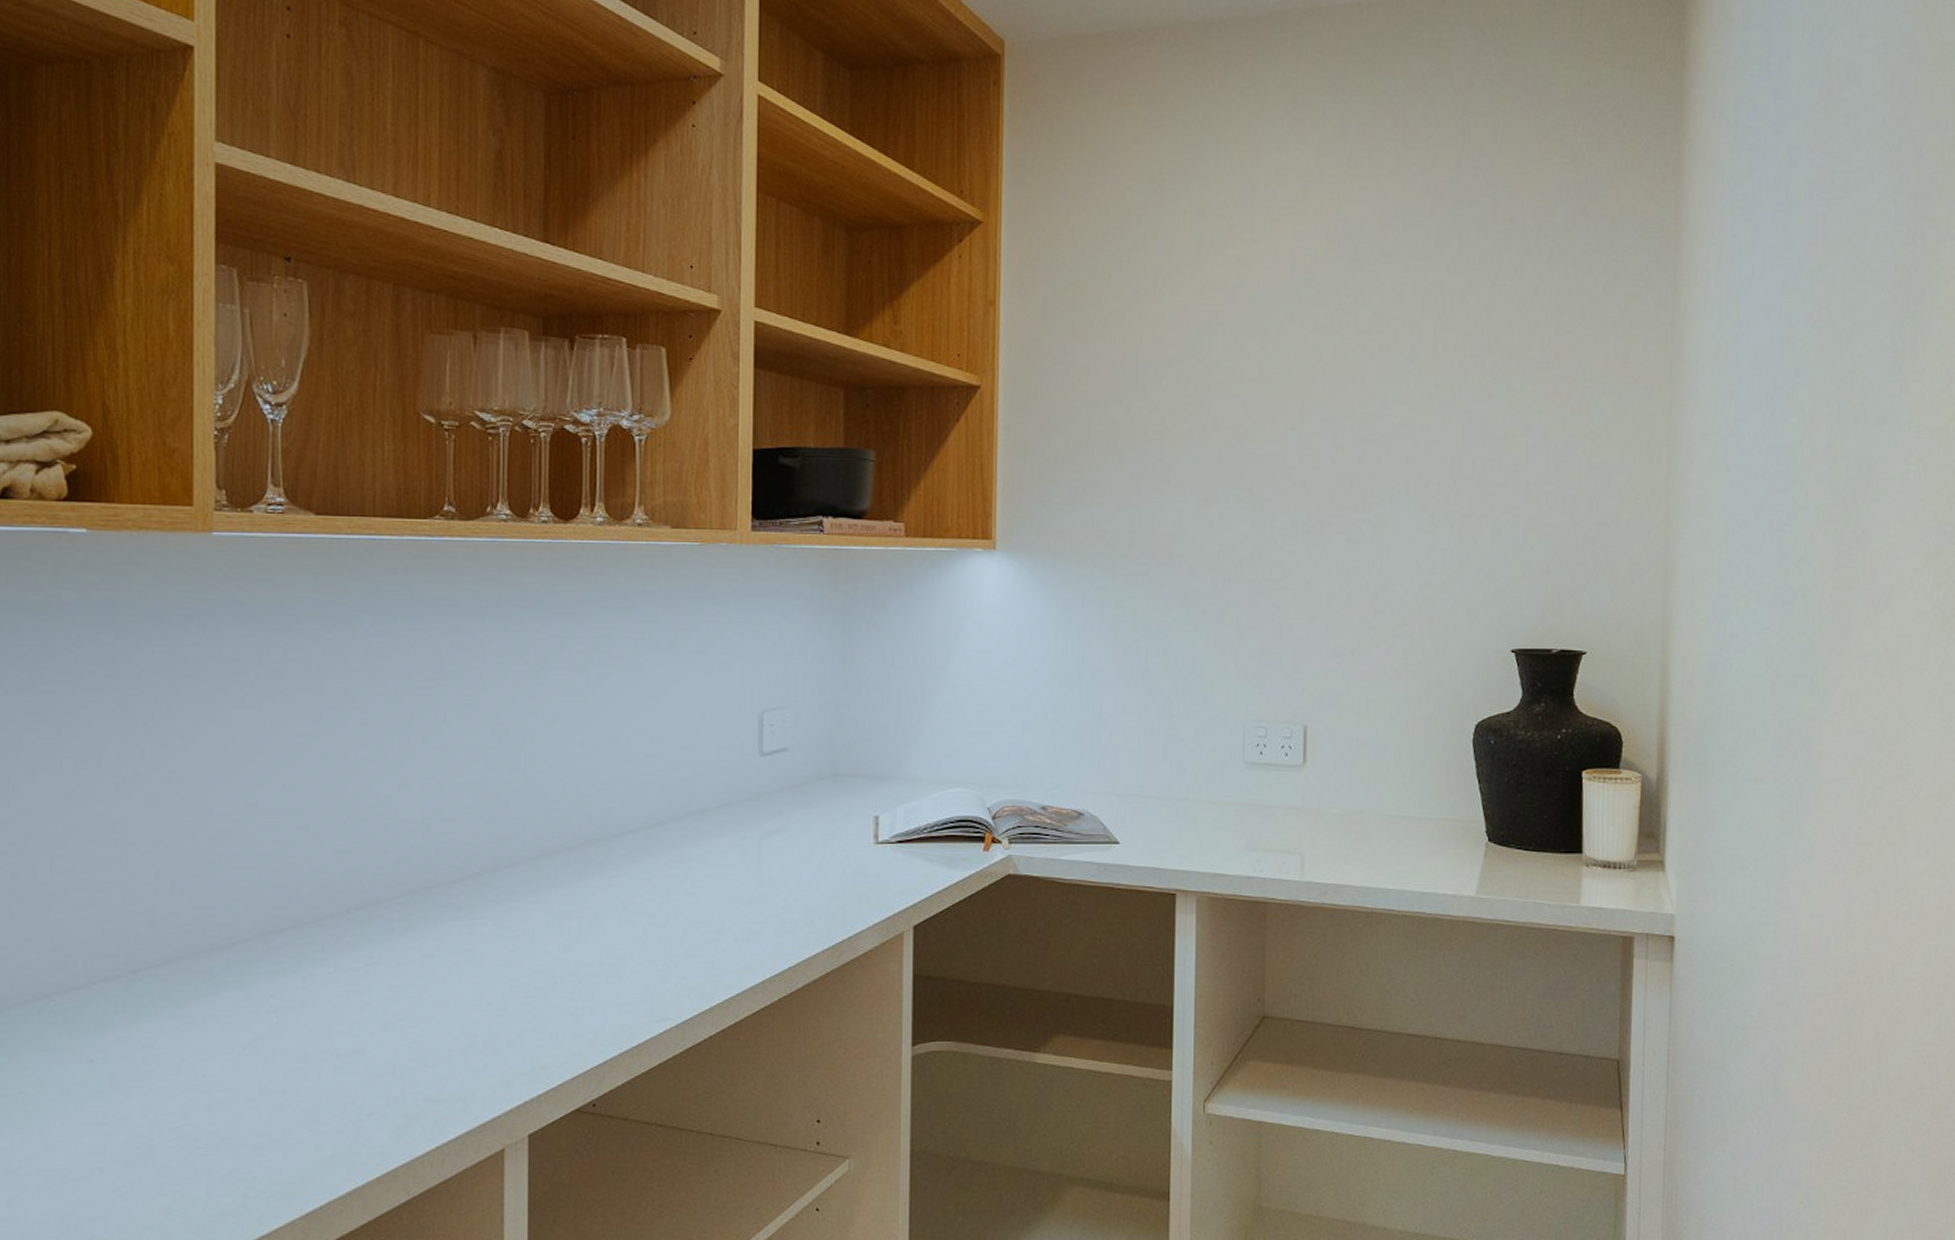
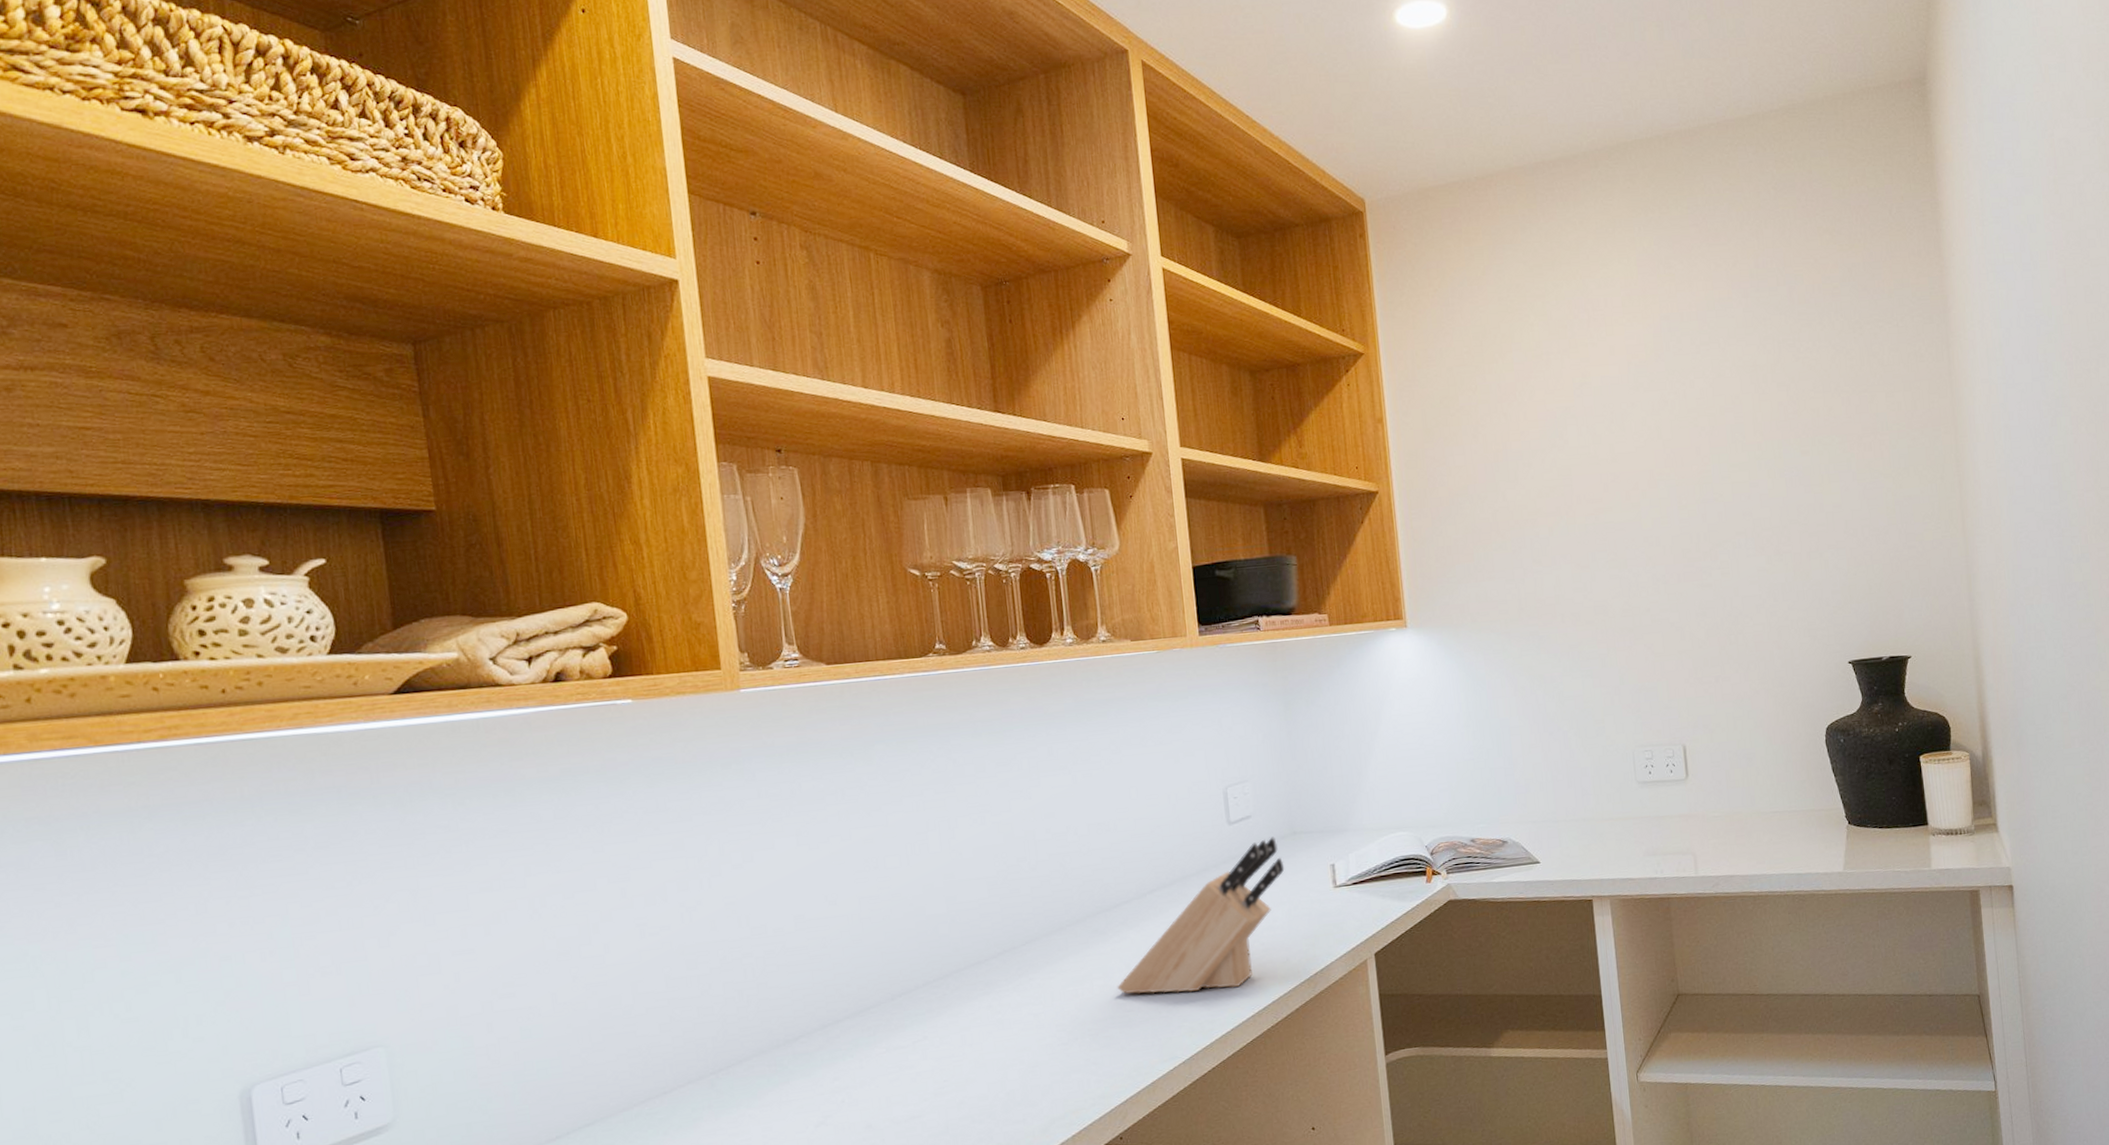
knife block: none [609,776,820,947] -> present [1117,836,1285,994]

